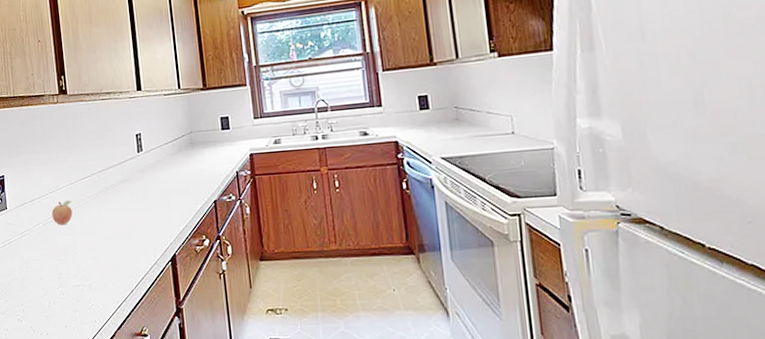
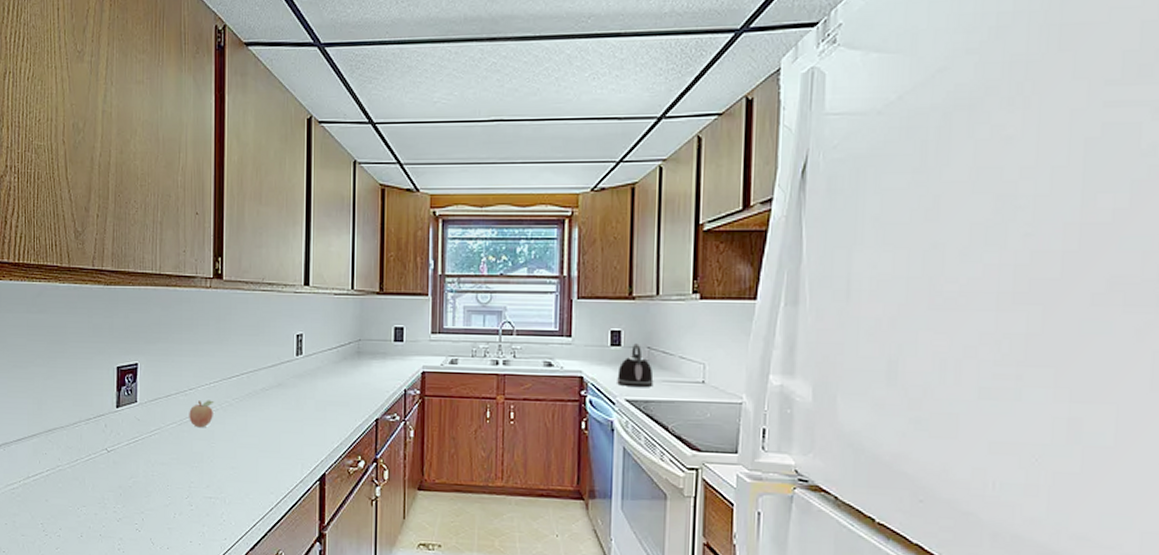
kettle: none [430,105,465,146] -> present [617,343,654,388]

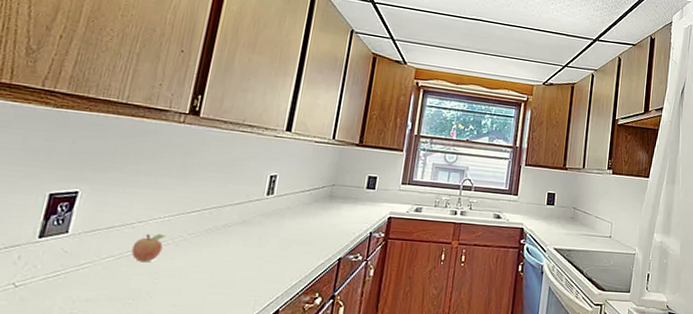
kettle: present [617,343,654,388] -> none [549,204,576,239]

